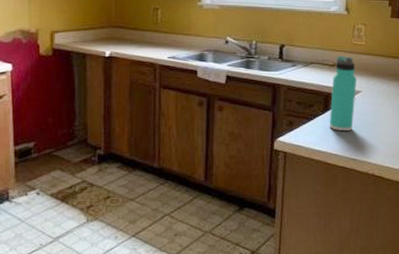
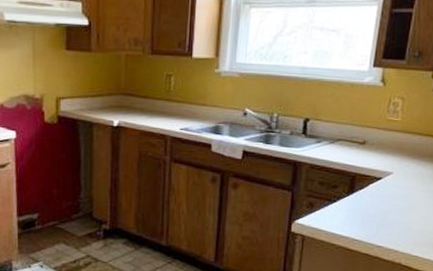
thermos bottle: present [329,55,356,132] -> none [353,132,388,216]

